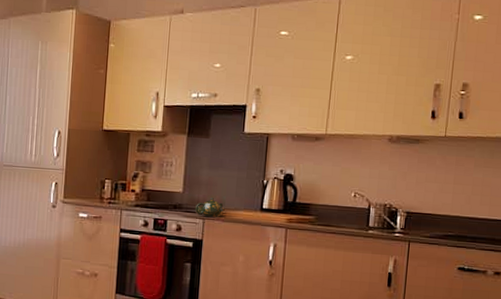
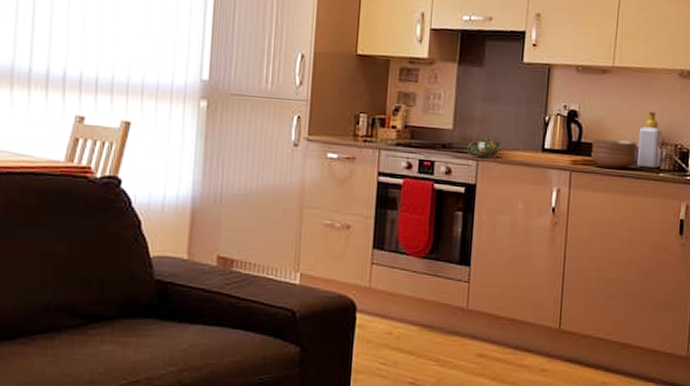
bowl: none [304,199,349,228] -> present [590,138,638,170]
soap bottle: none [347,174,372,227] -> present [636,112,663,169]

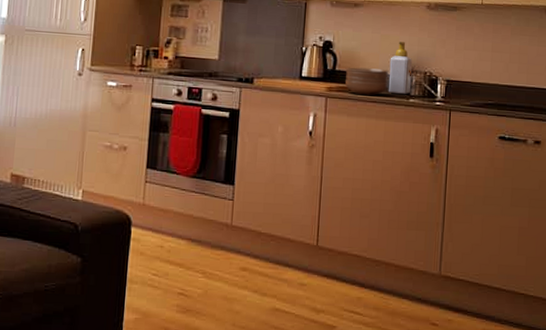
tea set: present [466,136,500,159] -> none [231,65,262,87]

